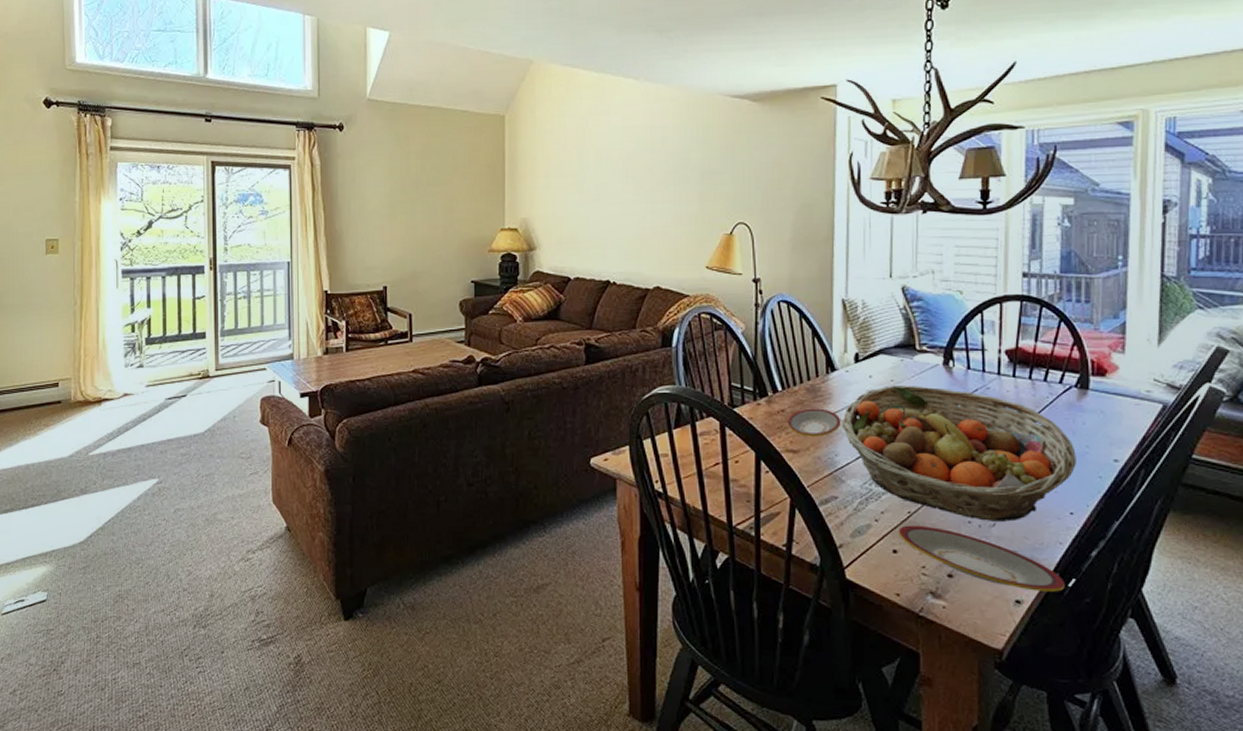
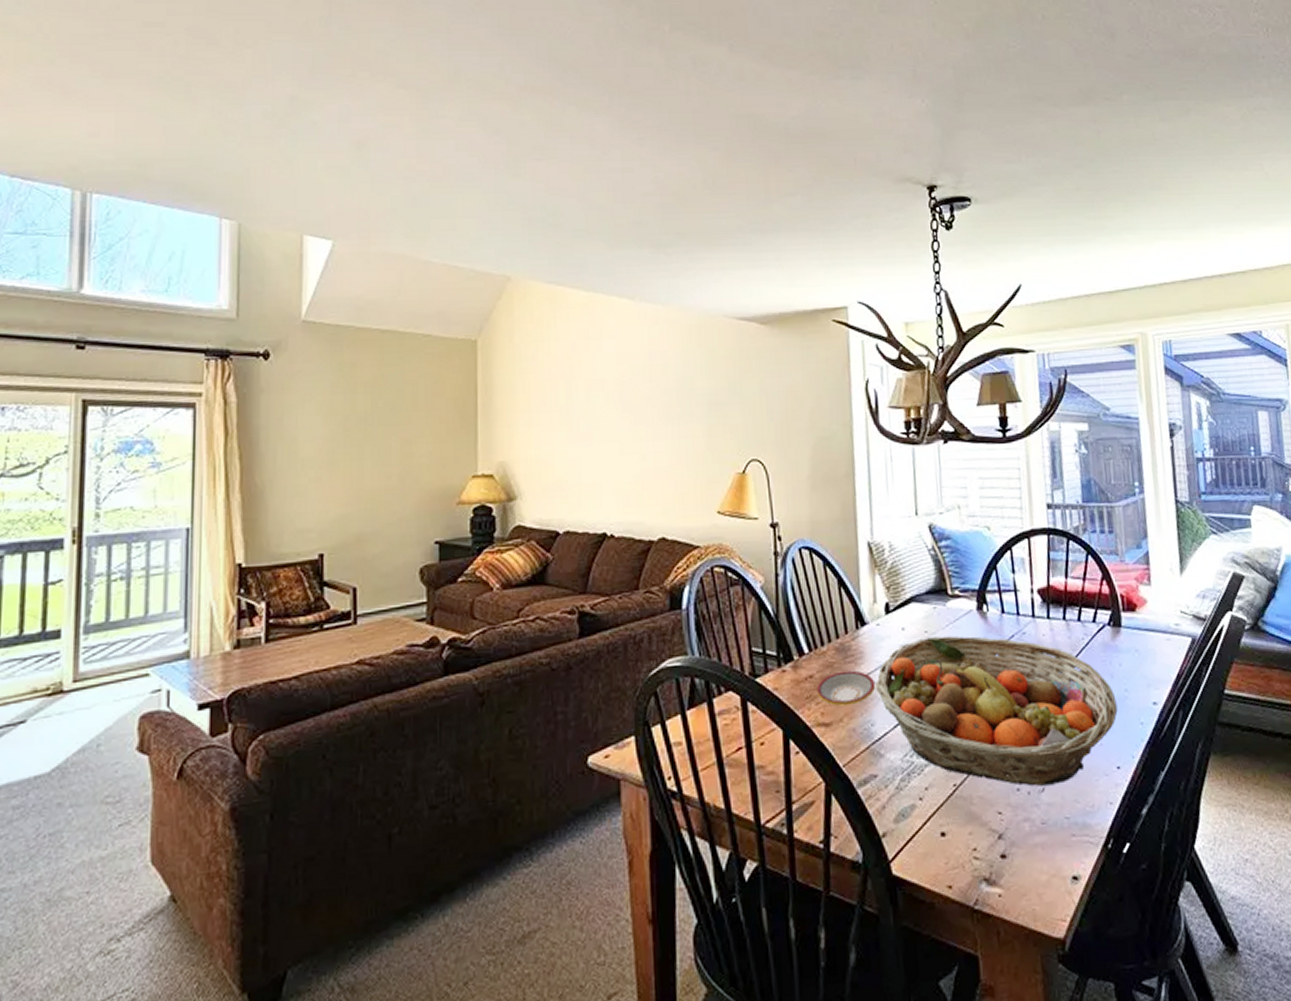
plate: present [898,525,1065,592] -> none [945,799,1120,863]

